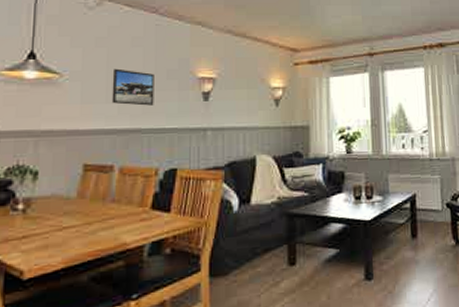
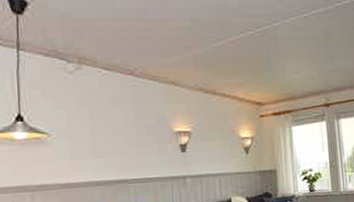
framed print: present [111,68,154,106] -> none [96,126,137,159]

